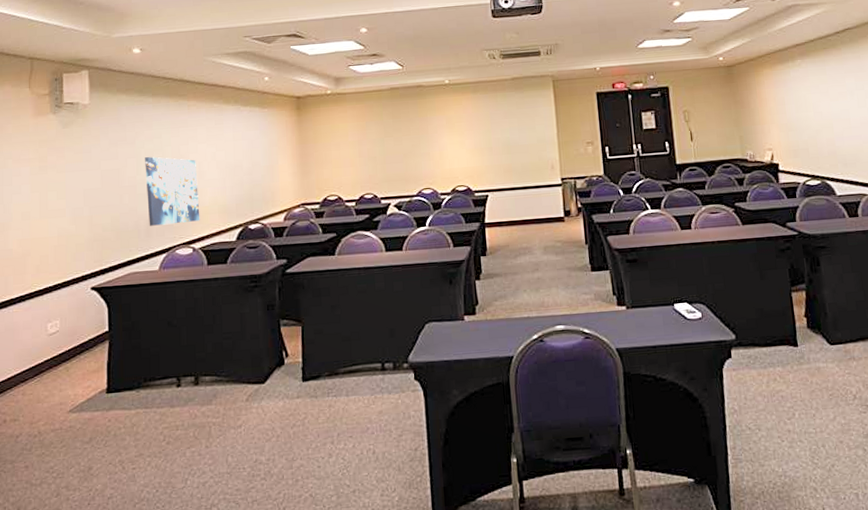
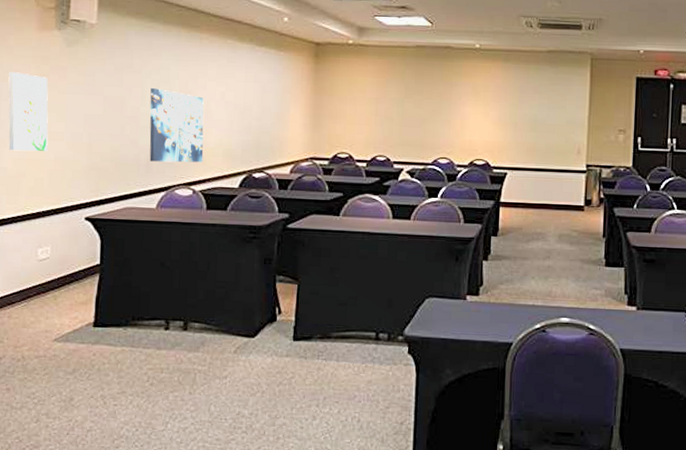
wall art: none [9,158,51,233] -> present [8,72,48,152]

